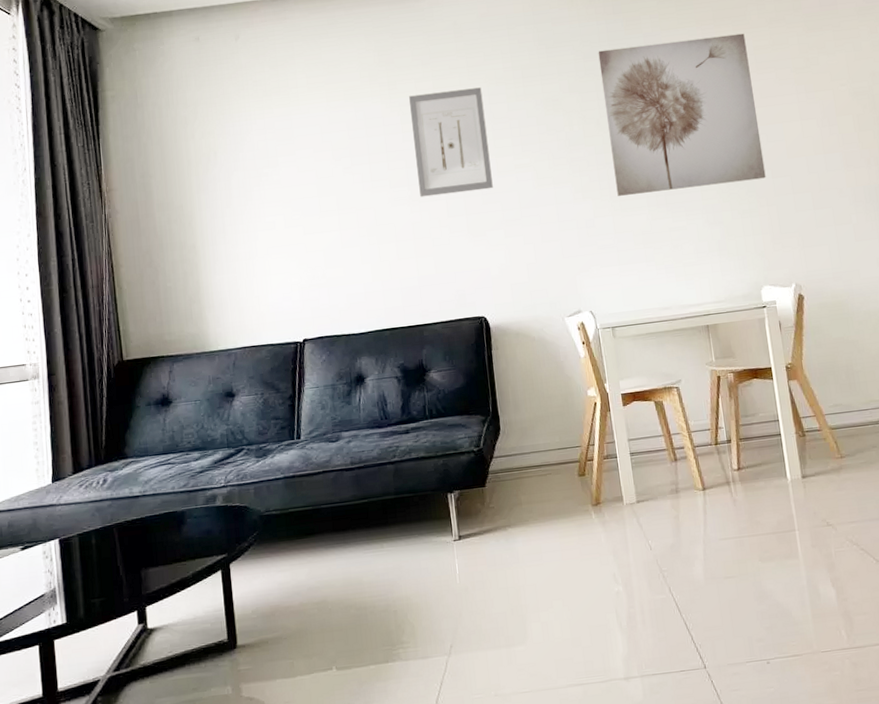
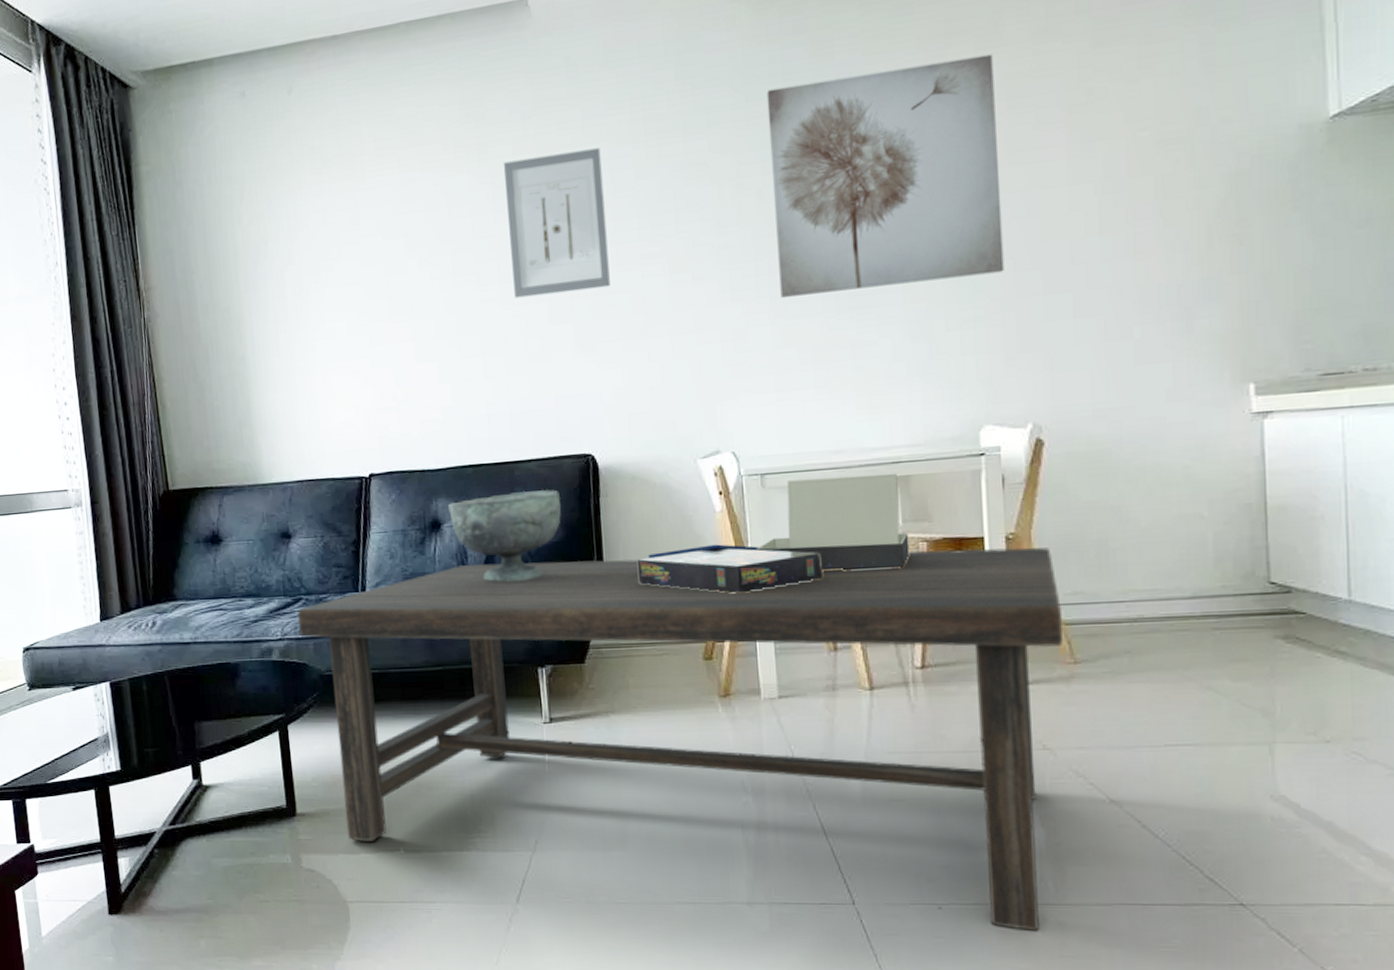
coffee table: none [239,373,840,673] -> present [297,547,1063,931]
decorative bowl: none [370,346,462,424] -> present [448,489,562,582]
board game: none [523,323,722,421] -> present [636,473,910,593]

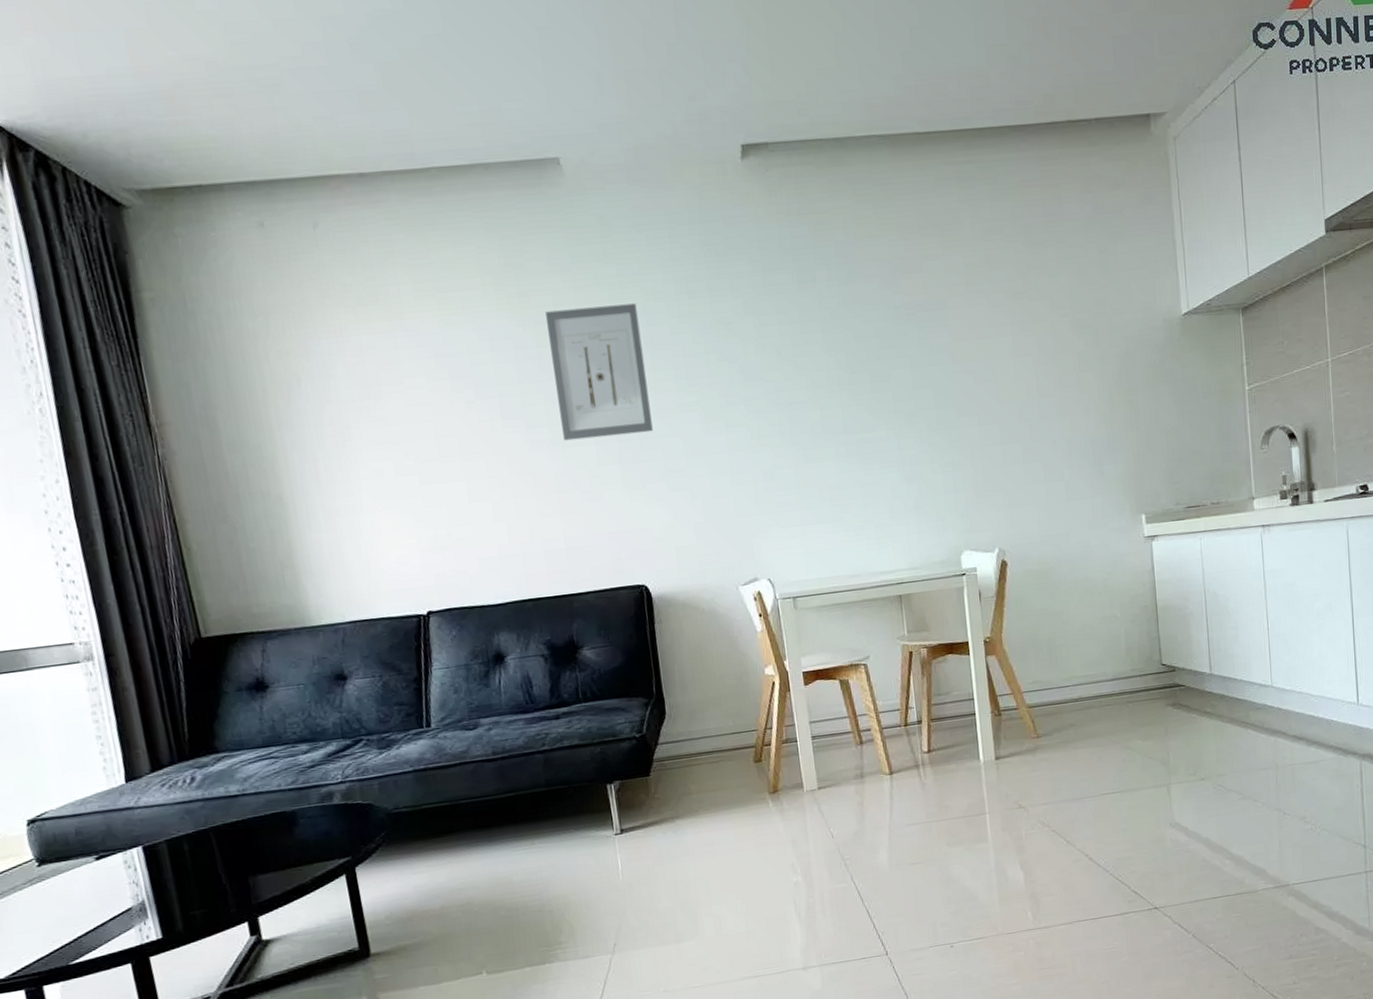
coffee table: present [297,547,1063,931] -> none [358,647,1029,972]
decorative bowl: present [448,489,562,582] -> none [511,619,620,708]
board game: present [636,473,910,593] -> none [691,592,914,702]
wall art: present [766,54,1004,298] -> none [779,246,972,444]

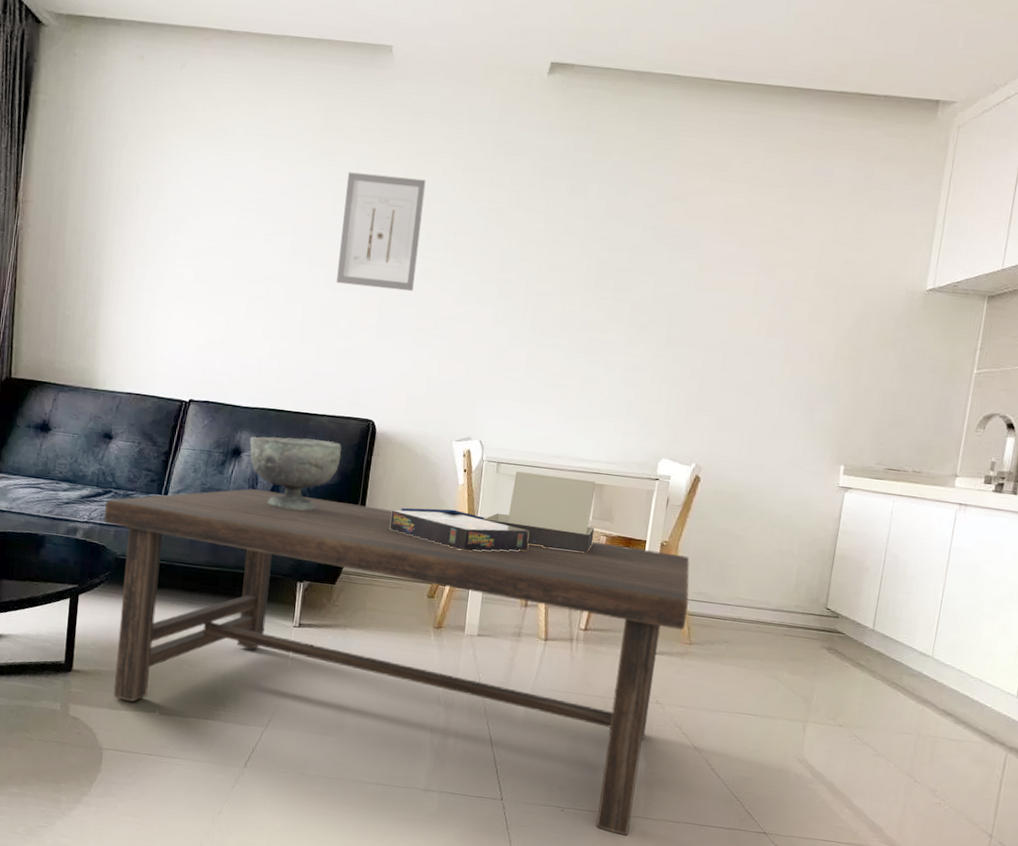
coffee table: none [358,647,1029,972] -> present [103,488,690,836]
decorative bowl: none [511,619,620,708] -> present [250,437,342,511]
board game: none [691,592,914,702] -> present [389,471,595,553]

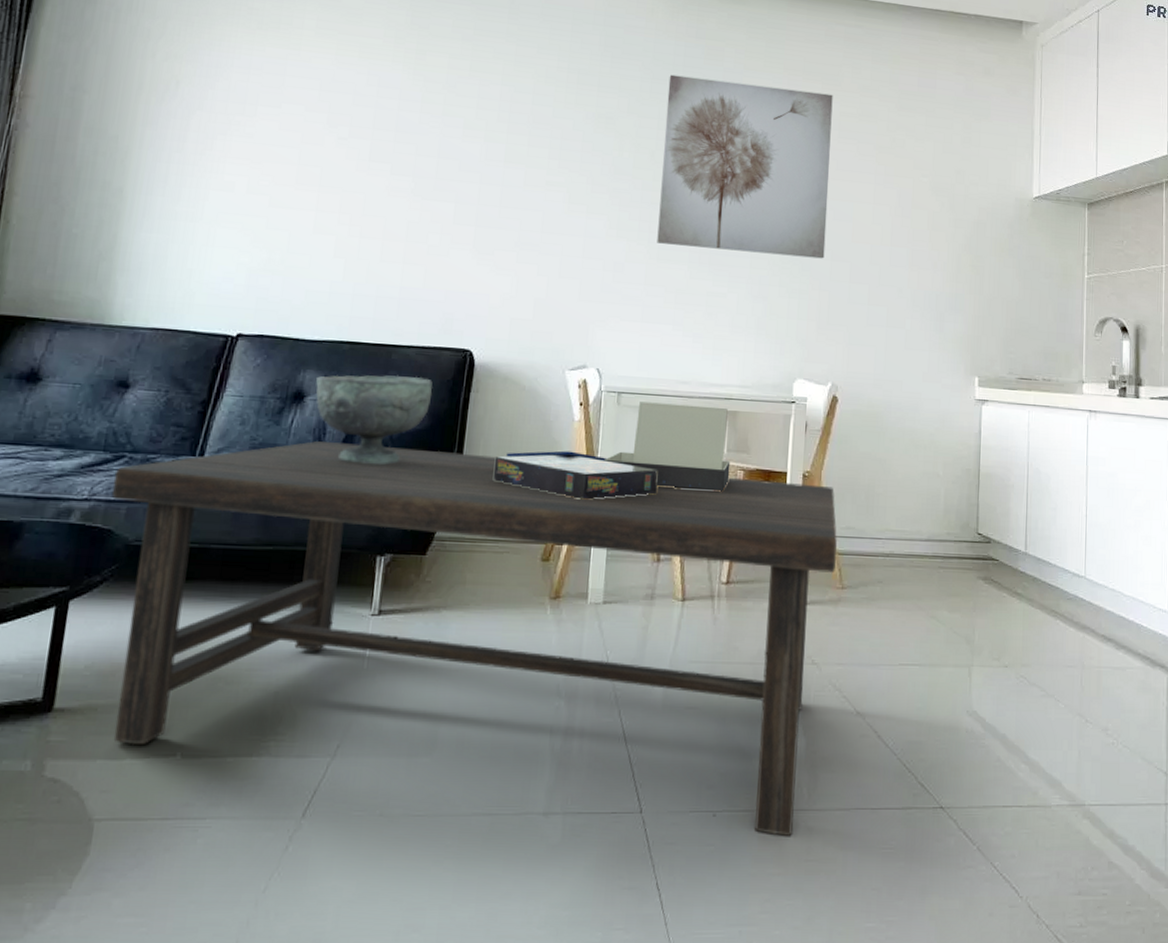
wall art: present [336,172,426,292] -> none [425,72,527,203]
wall art: none [538,169,721,348] -> present [657,74,833,259]

